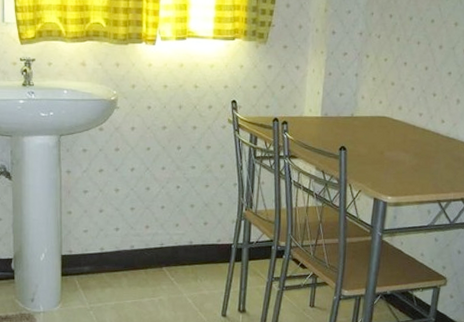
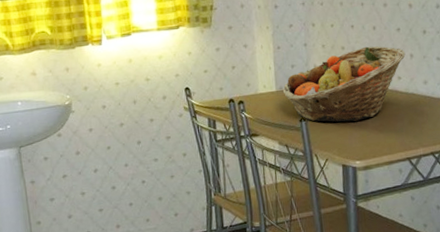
fruit basket: none [327,85,453,158] -> present [282,46,406,122]

